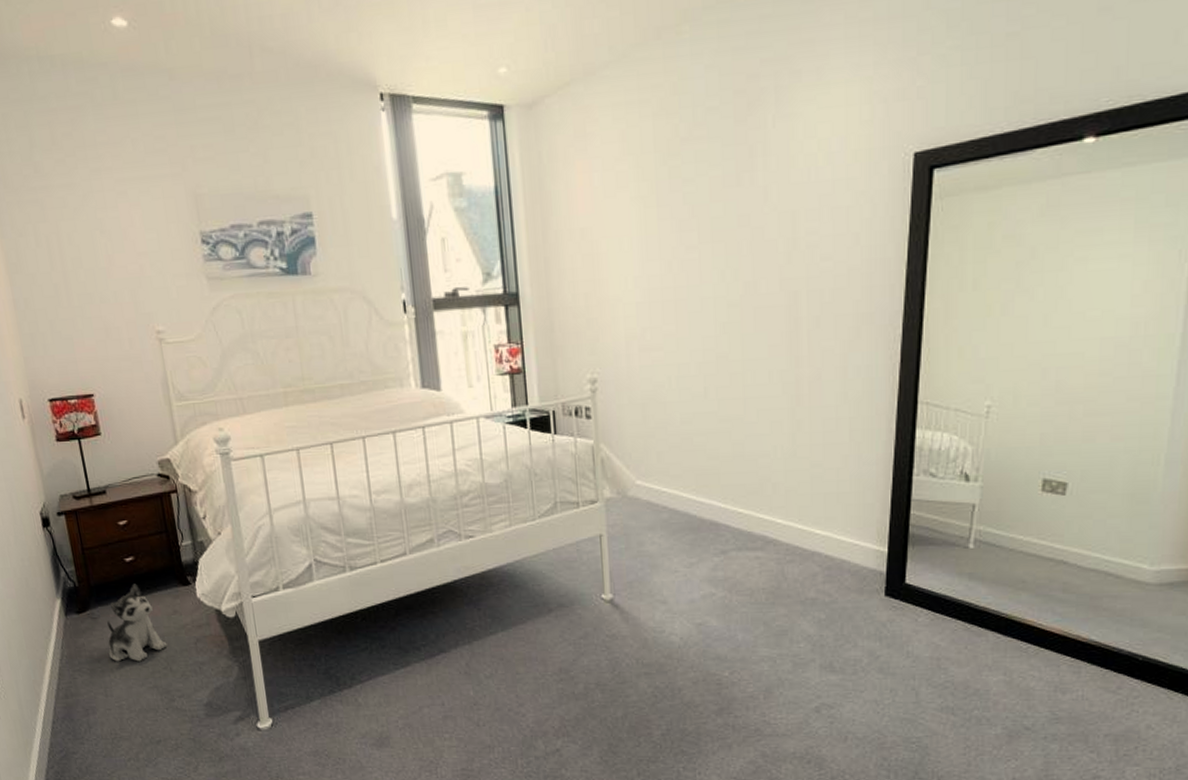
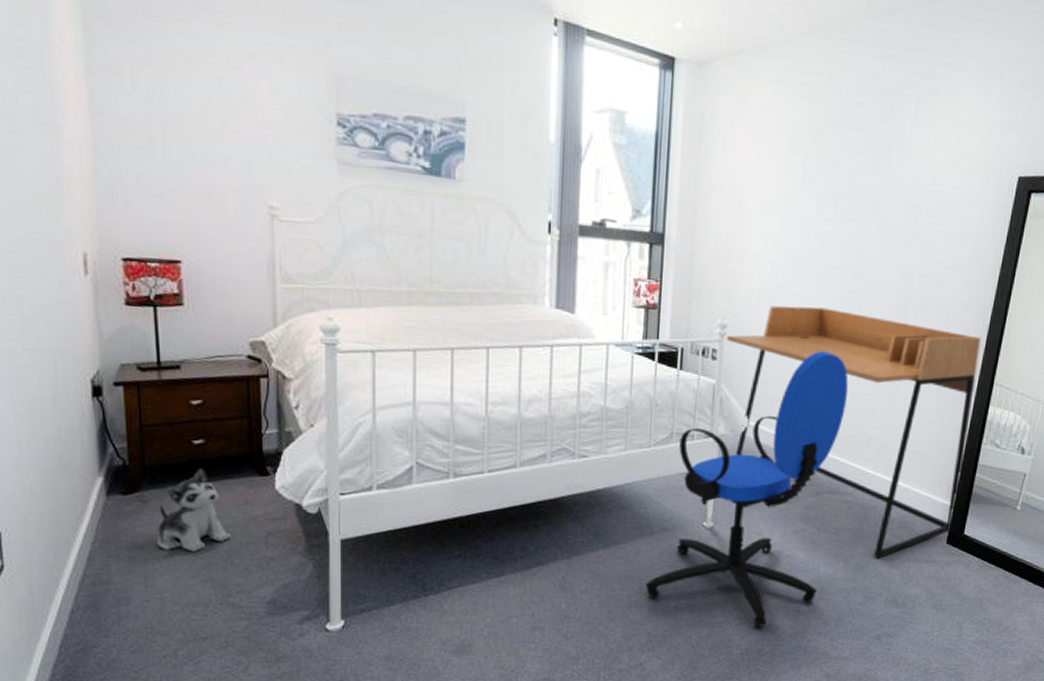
office chair: none [550,392,742,705] -> present [645,351,849,628]
desk: none [598,344,894,619] -> present [726,305,981,558]

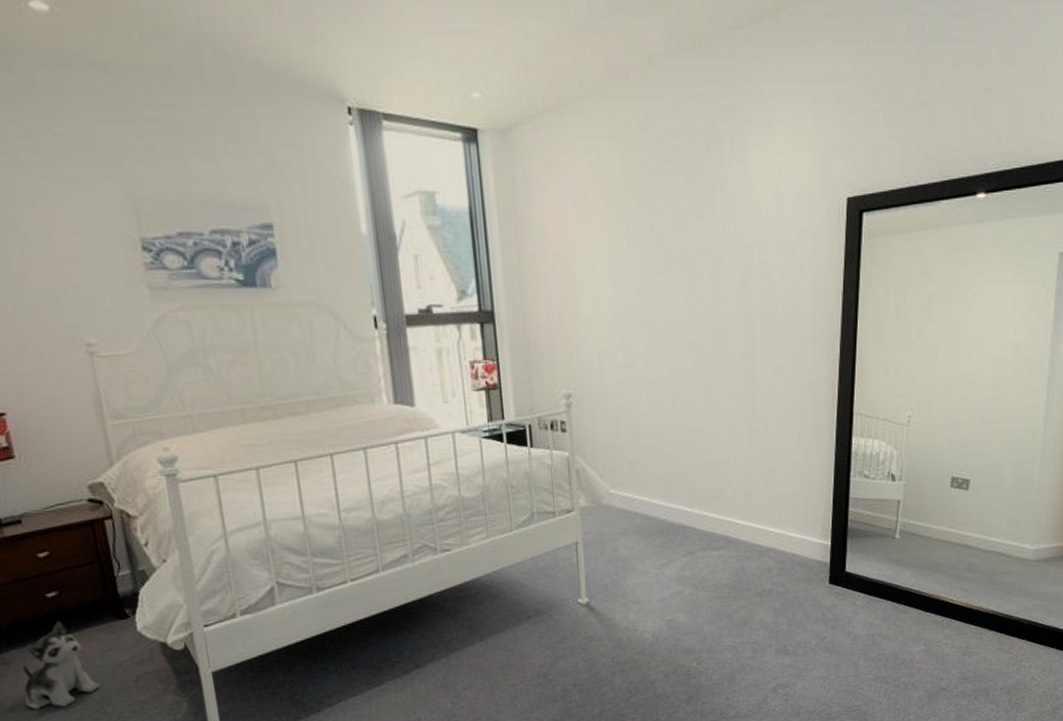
office chair: present [645,351,849,628] -> none [528,406,706,698]
desk: present [726,305,981,558] -> none [573,361,834,610]

